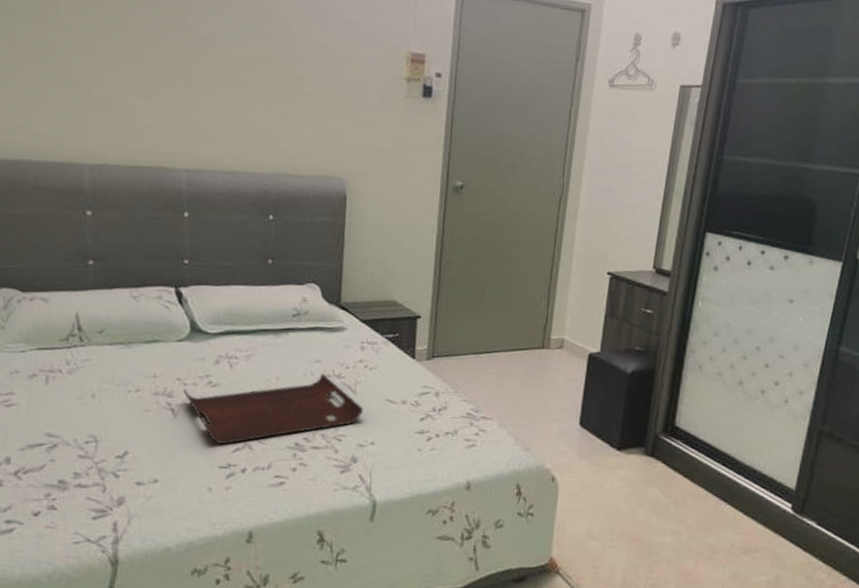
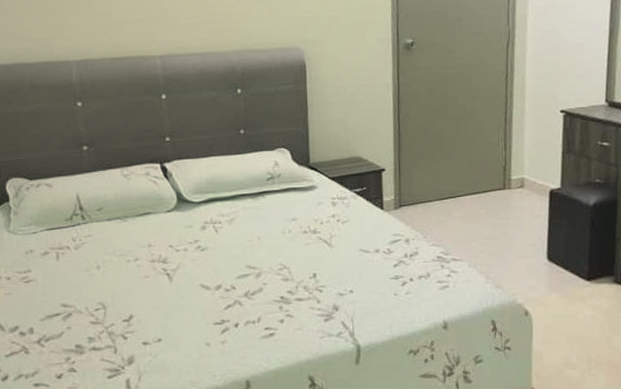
serving tray: present [183,373,364,445] -> none [176,230,340,303]

